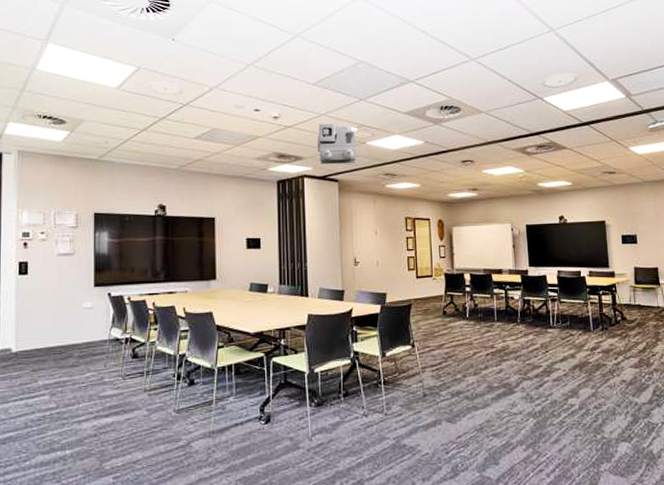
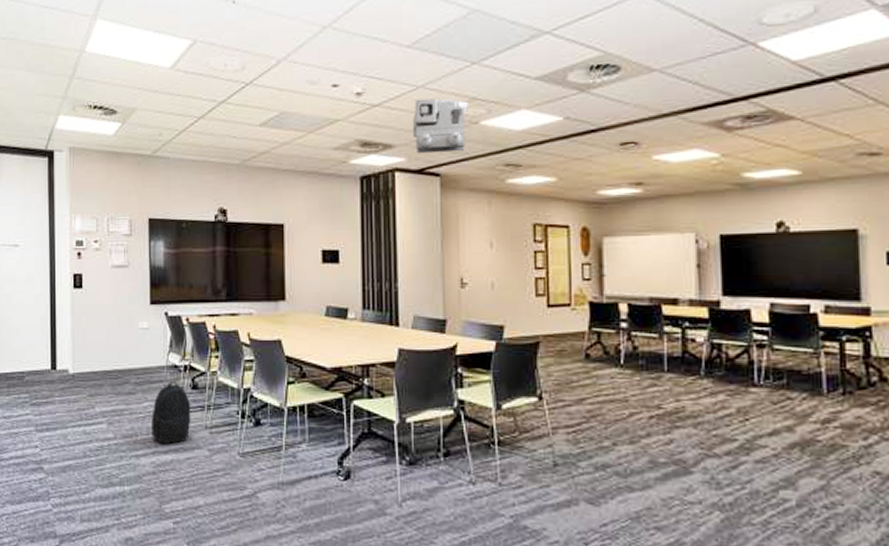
backpack: none [94,352,132,408] -> present [152,381,191,444]

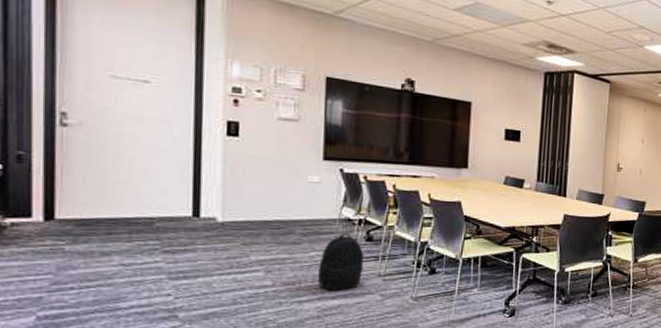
total station: present [413,98,468,154] -> none [592,17,637,67]

